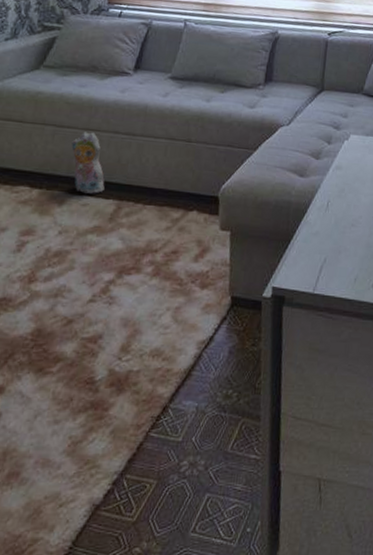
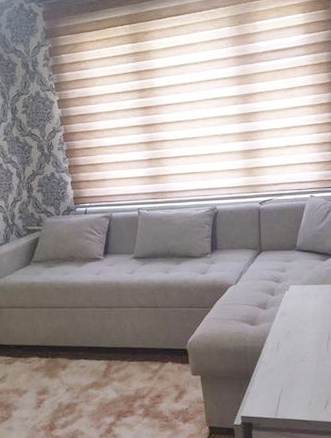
plush toy: present [71,131,105,194] -> none [65,309,96,358]

